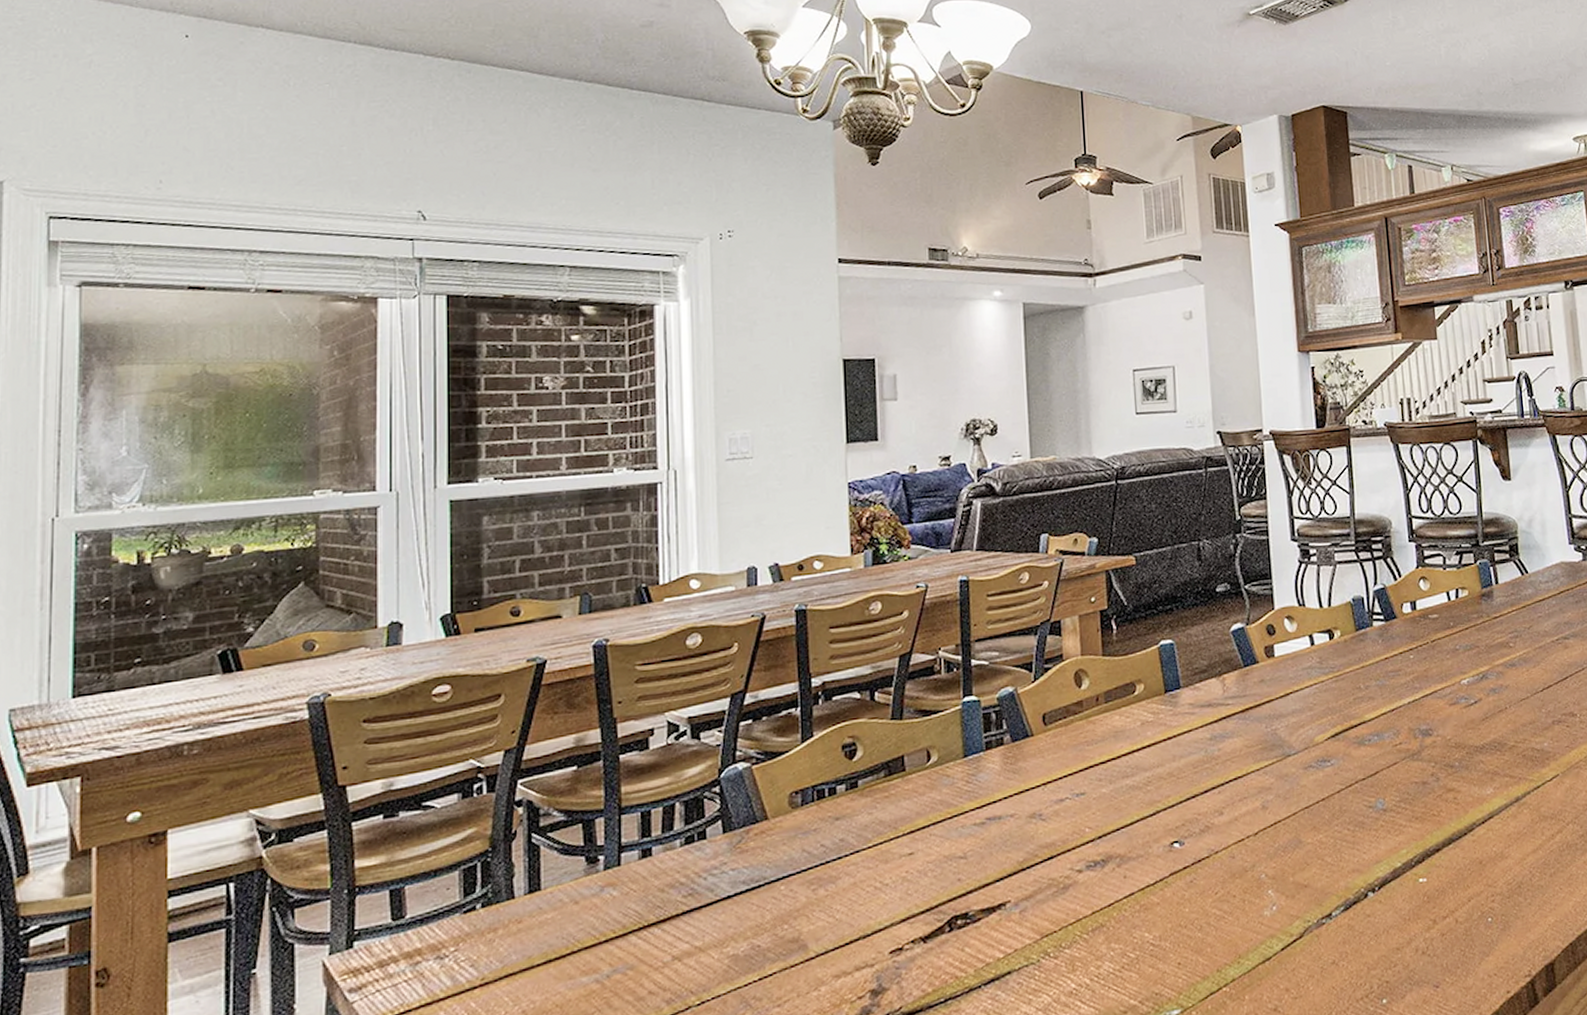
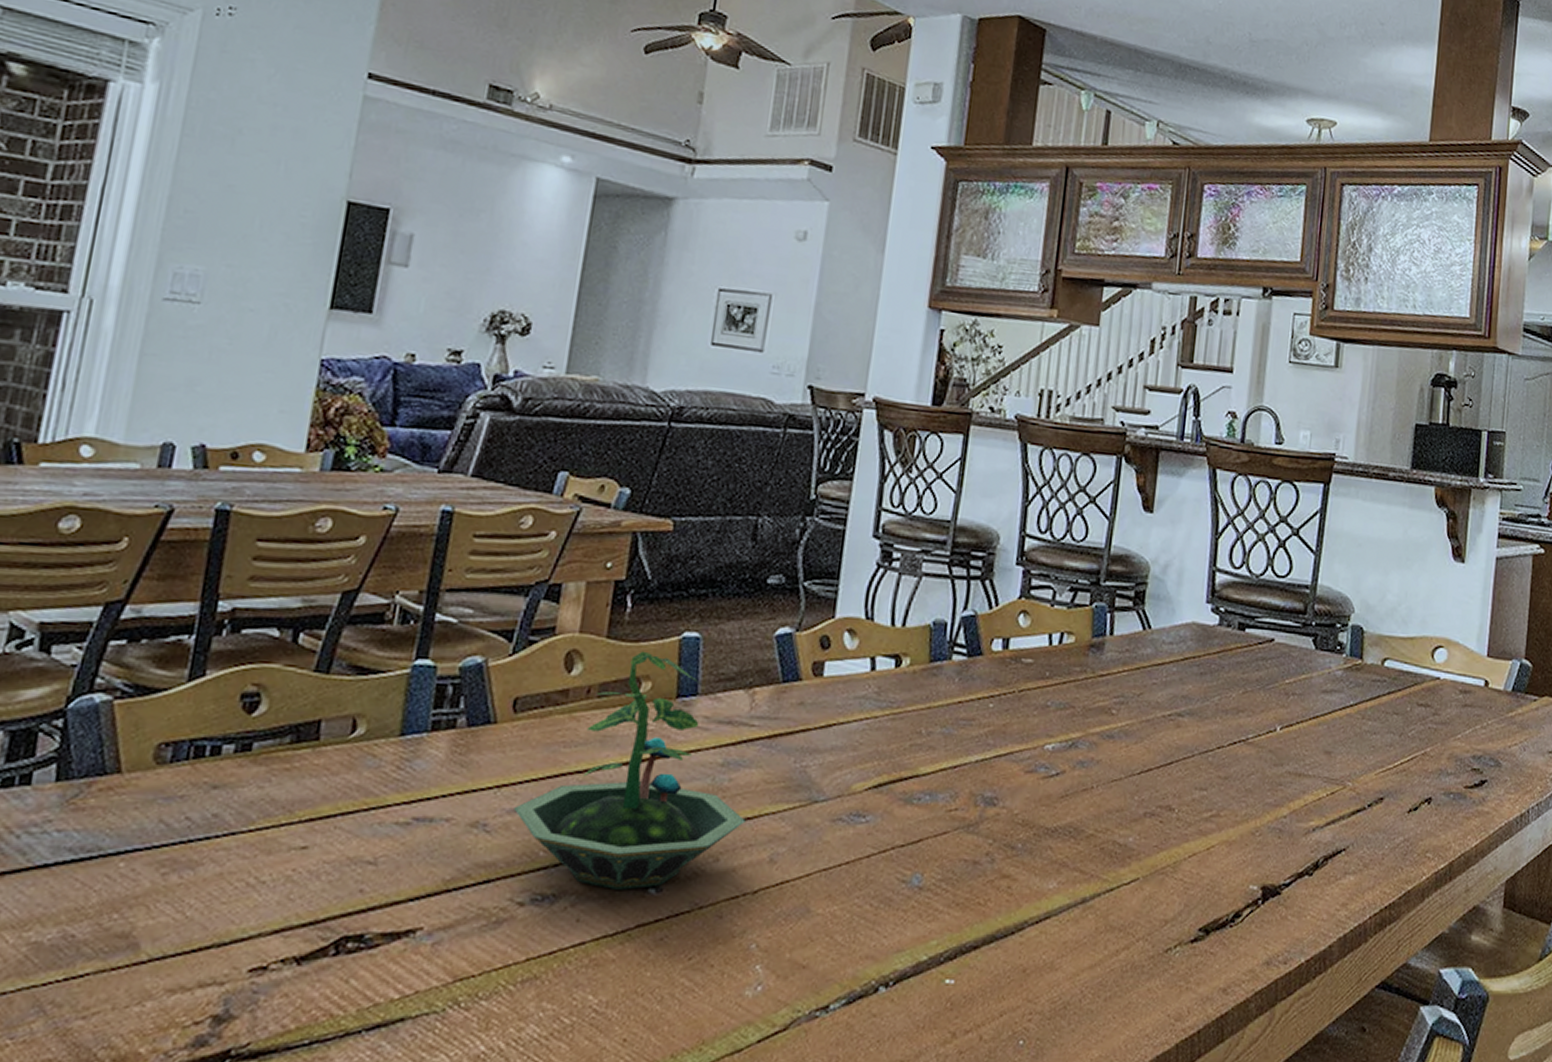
terrarium: none [1059,661,1237,849] -> present [513,651,746,890]

